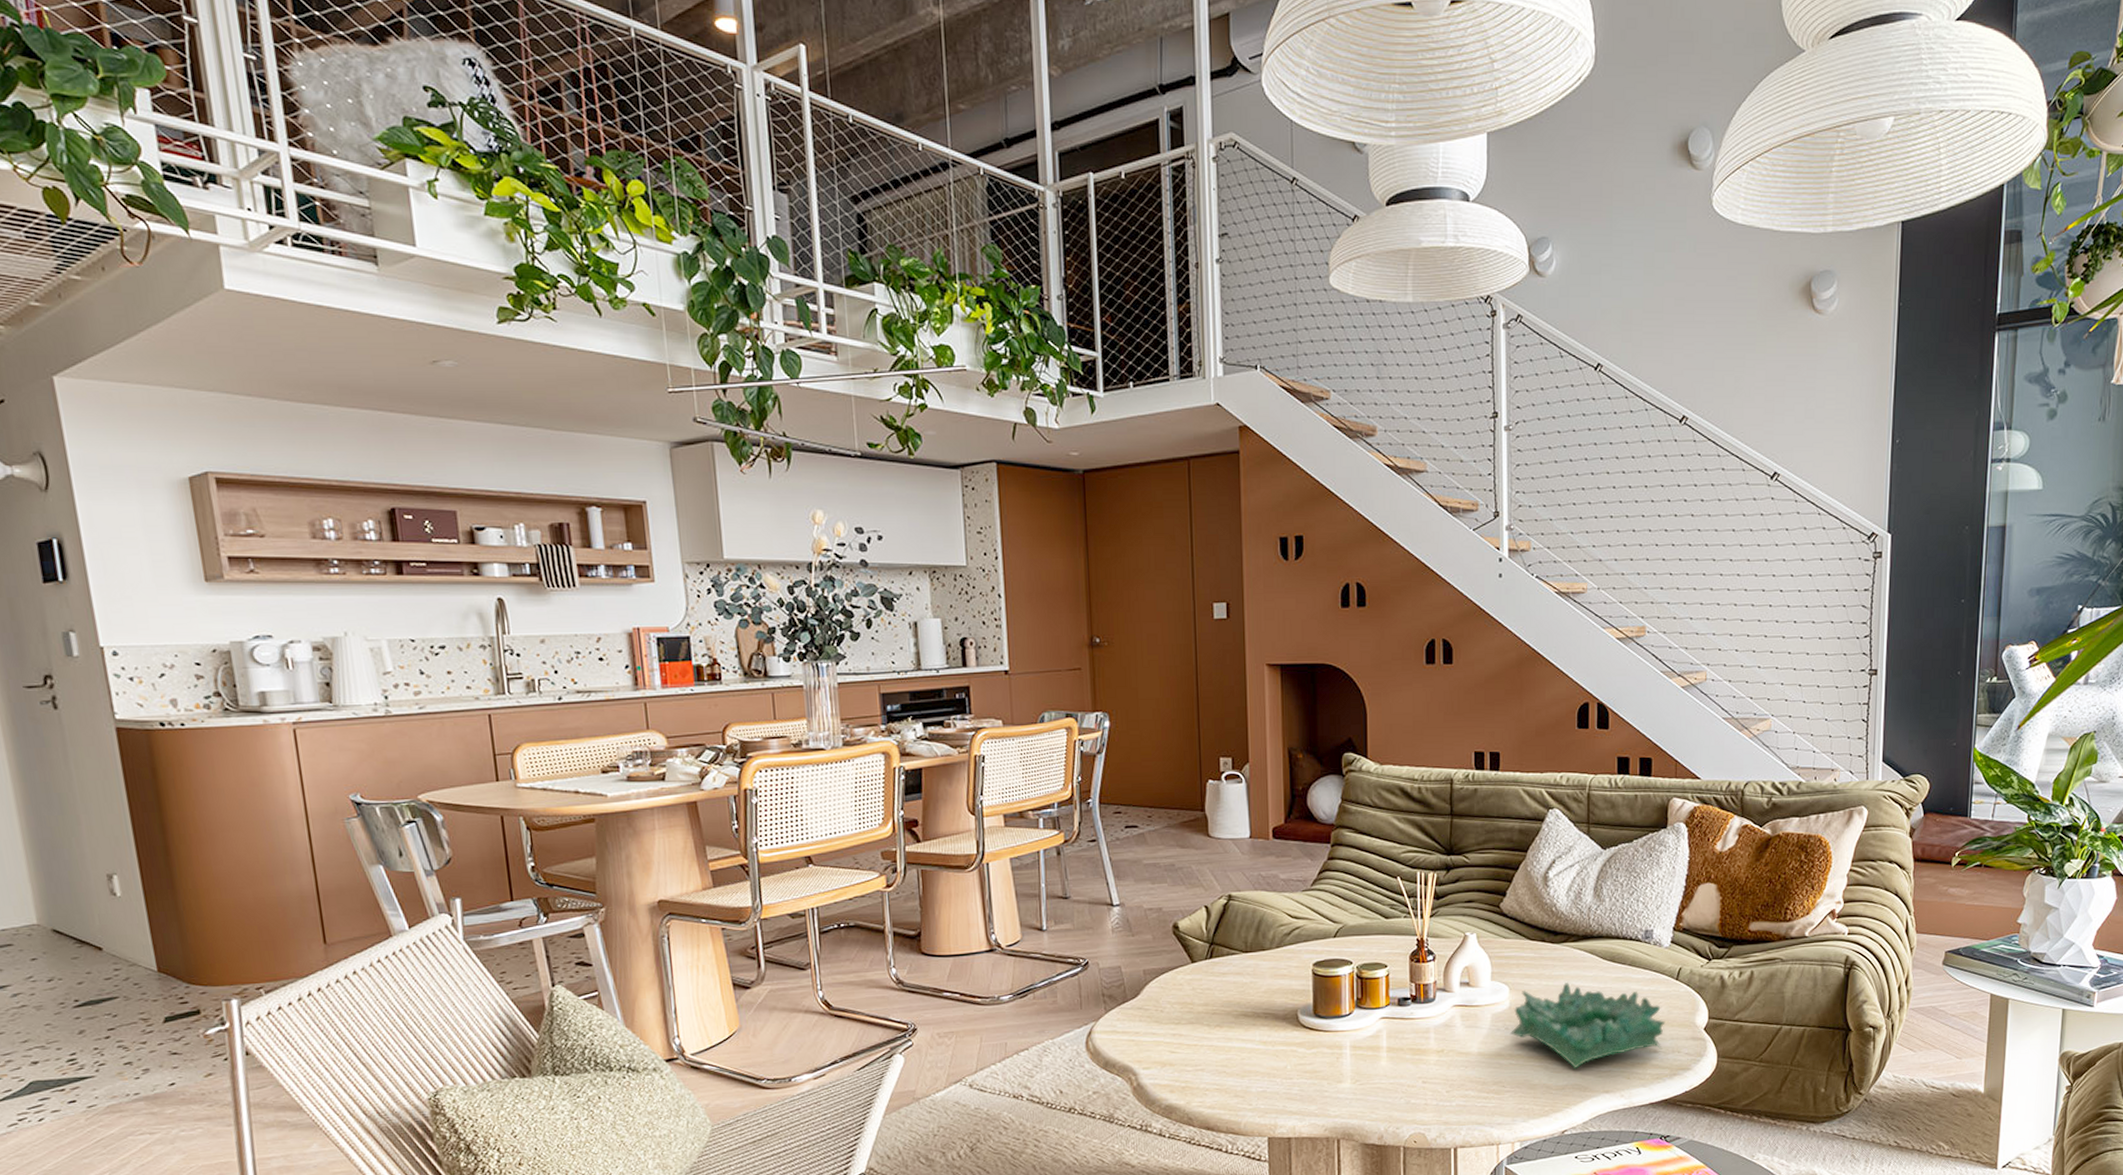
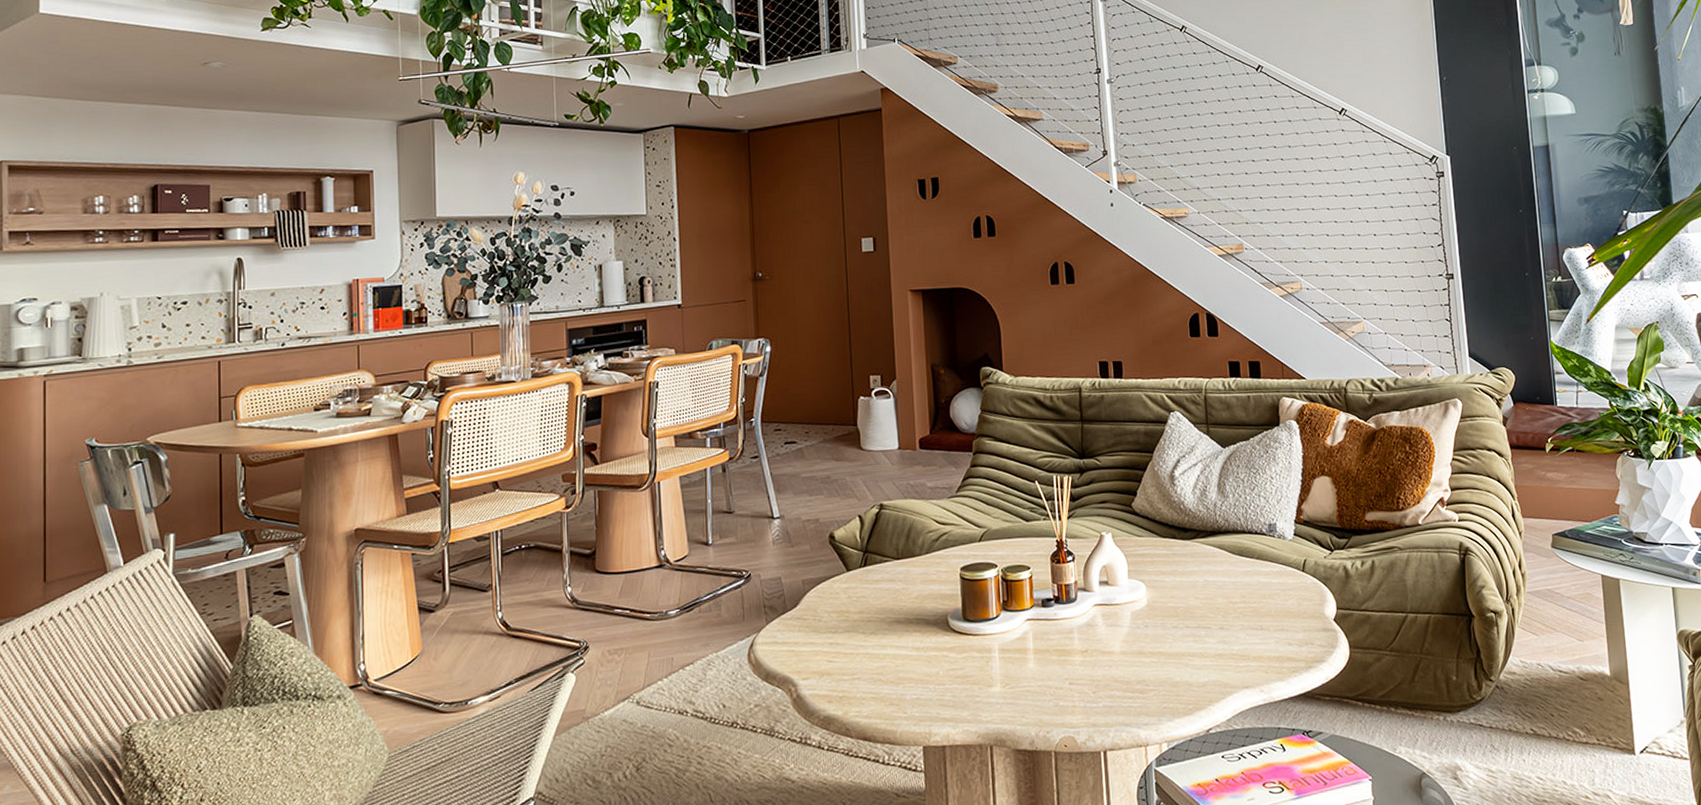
decorative bowl: present [1509,981,1665,1069] -> none [1149,577,1296,665]

